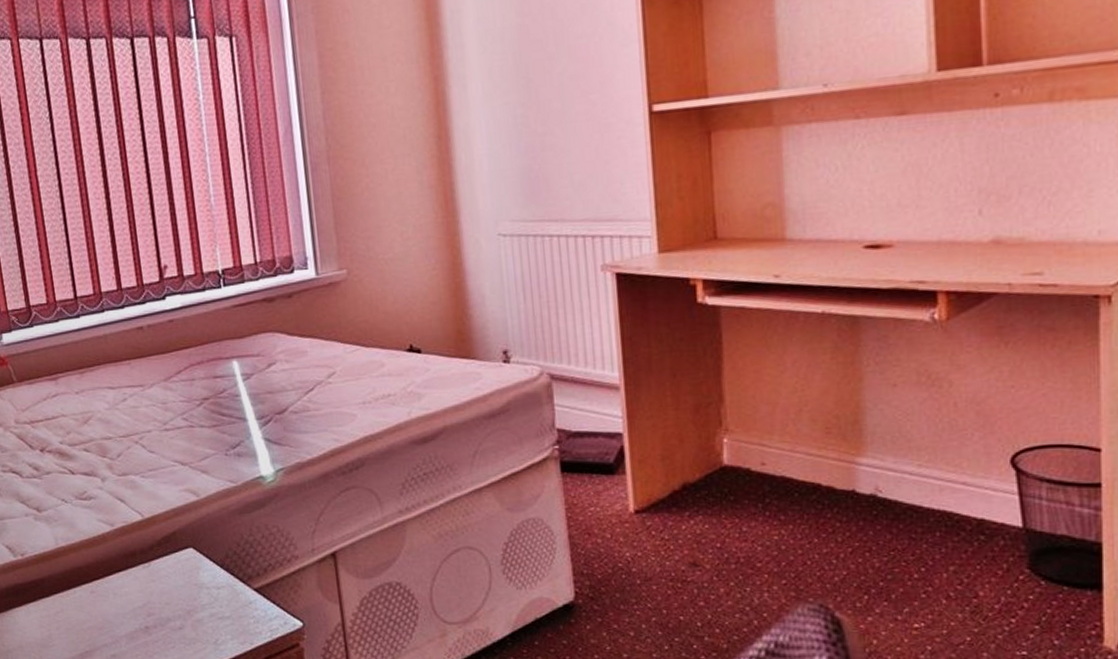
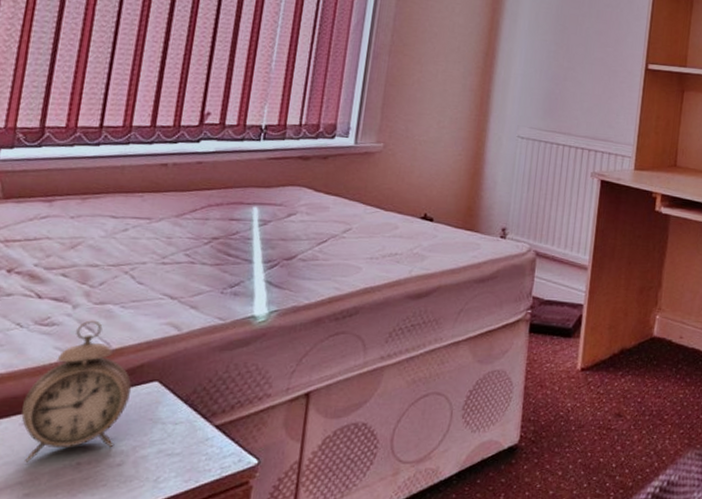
alarm clock: none [87,491,173,627] -> present [21,320,132,462]

